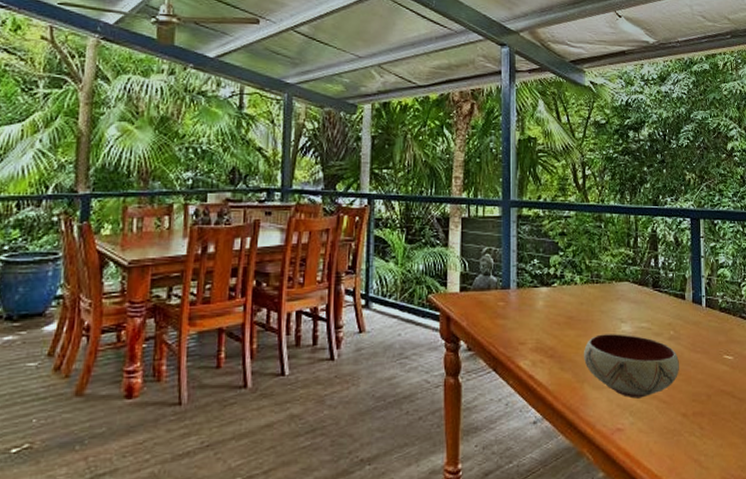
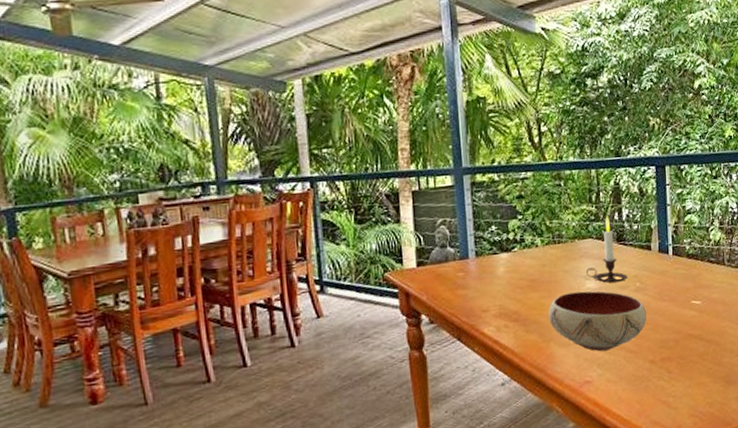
candle: none [621,261,662,329] -> present [585,216,628,283]

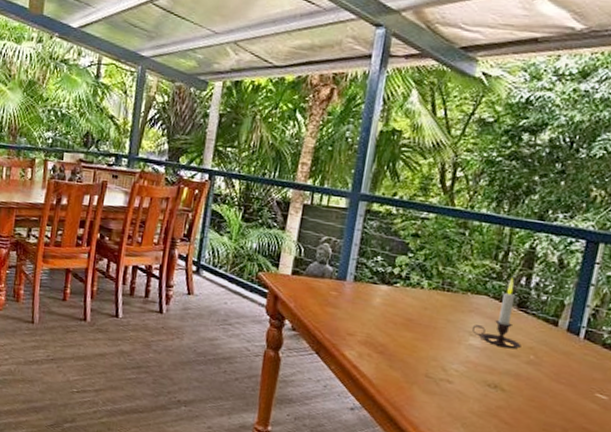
bowl: present [548,291,646,352] -> none [417,342,535,414]

